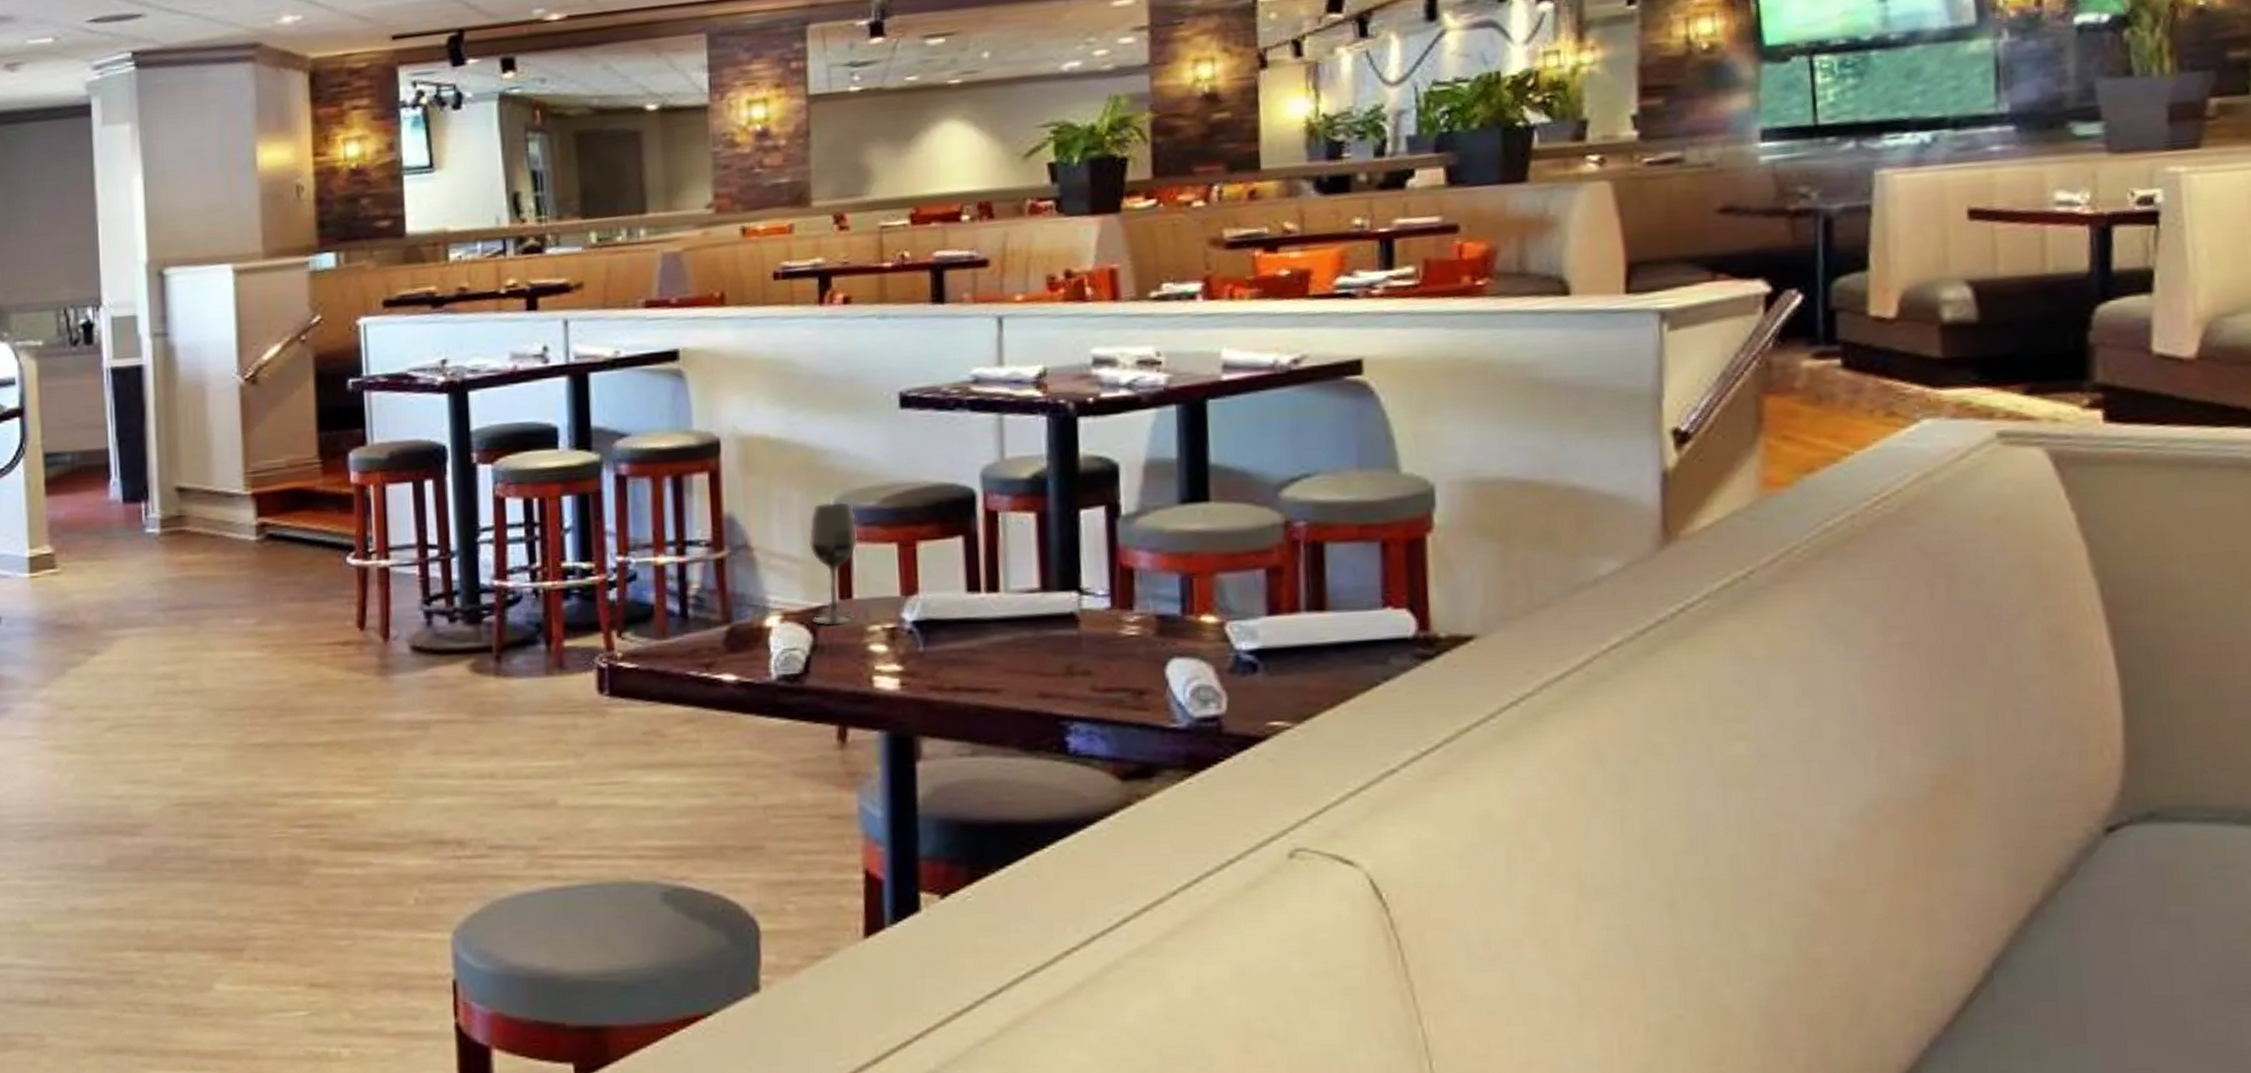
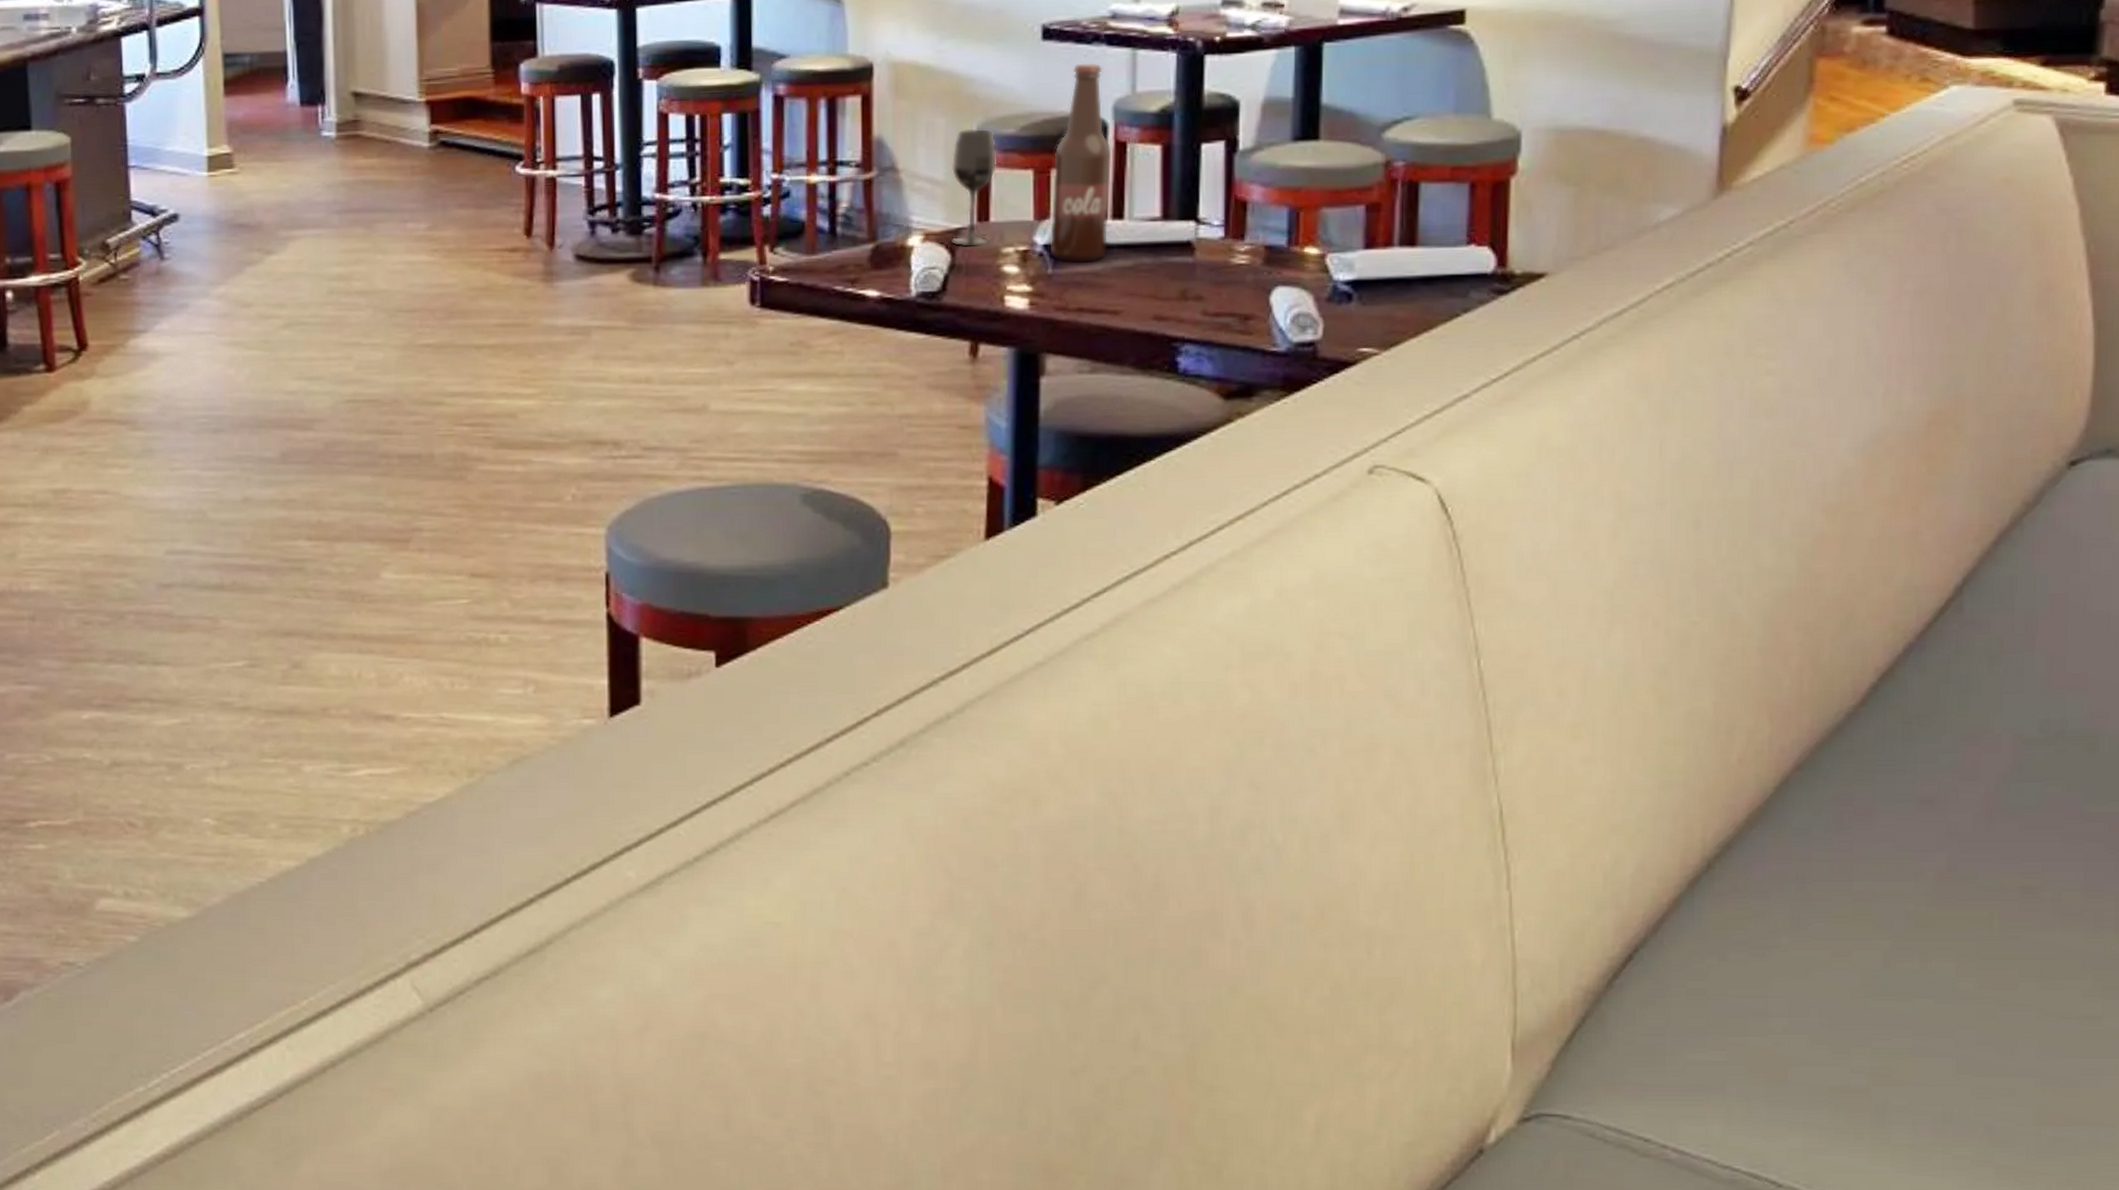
beer bottle: none [919,429,983,641] -> present [1050,62,1112,264]

